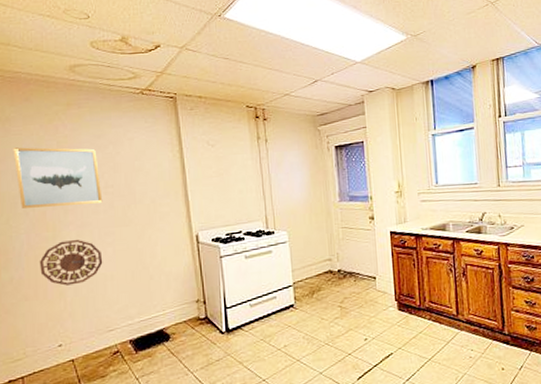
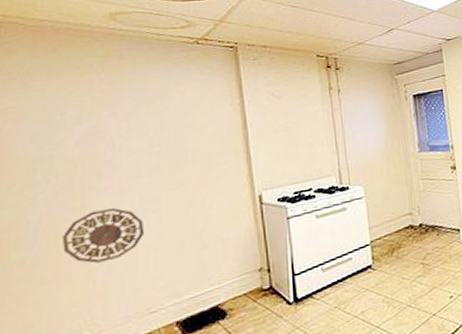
wall art: present [13,147,103,208] -> none [33,104,146,175]

